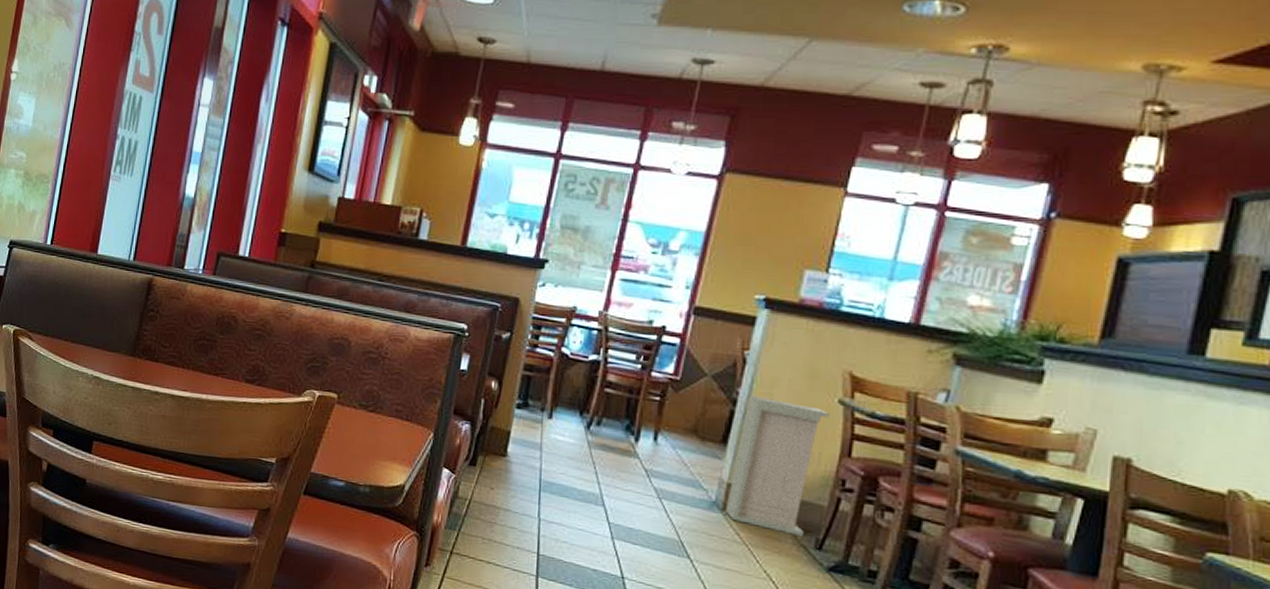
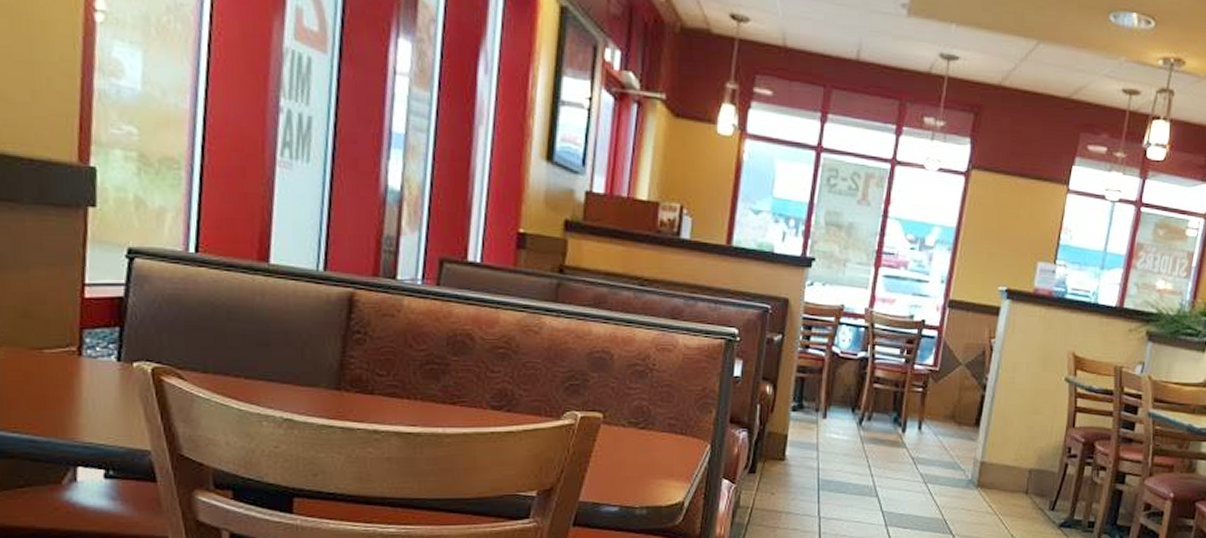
storage cabinet: present [725,394,831,536] -> none [979,379,1059,500]

